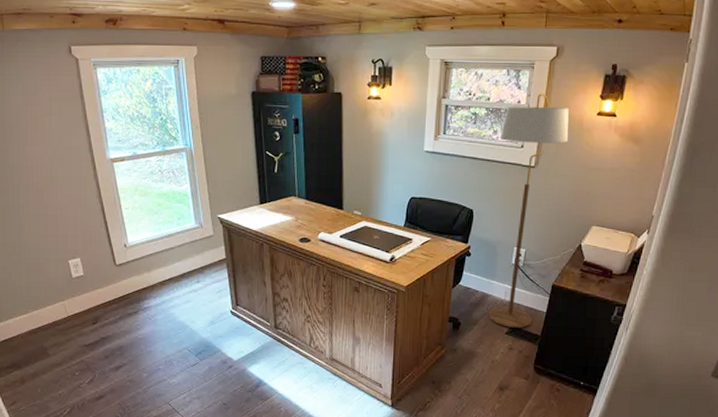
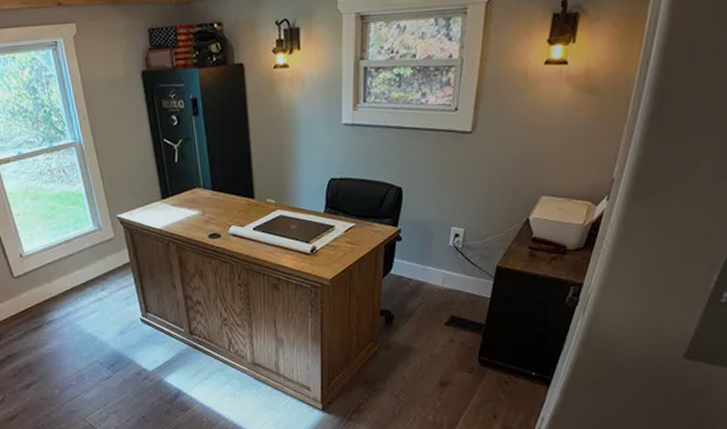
floor lamp: present [487,93,569,328] -> none [424,43,511,318]

